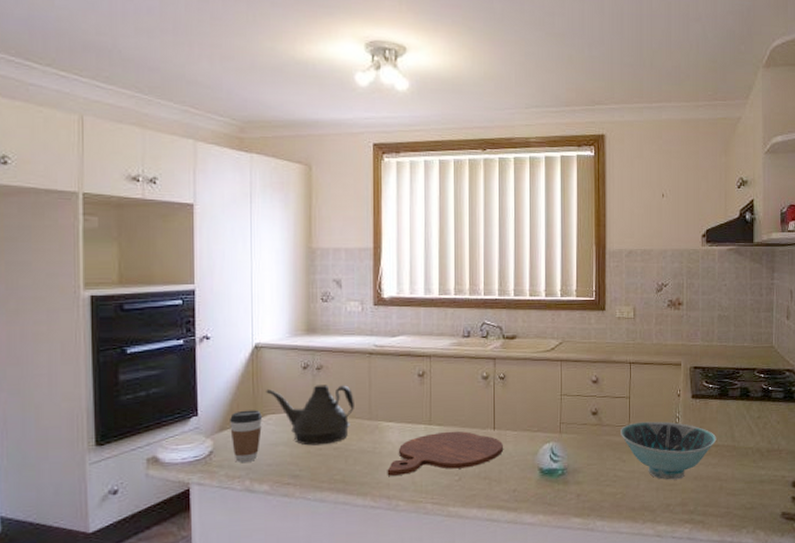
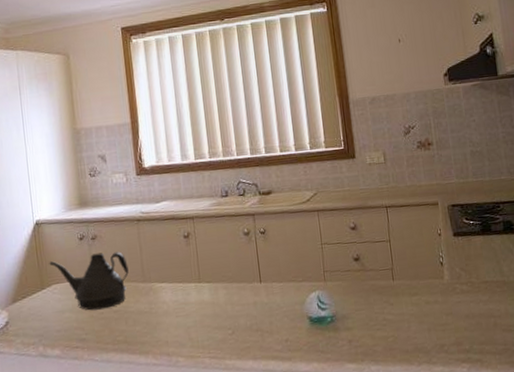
coffee cup: present [230,409,263,463] -> none [20,281,49,331]
cutting board: present [387,431,504,476] -> none [164,286,272,334]
bowl: present [621,421,717,480] -> none [385,261,485,321]

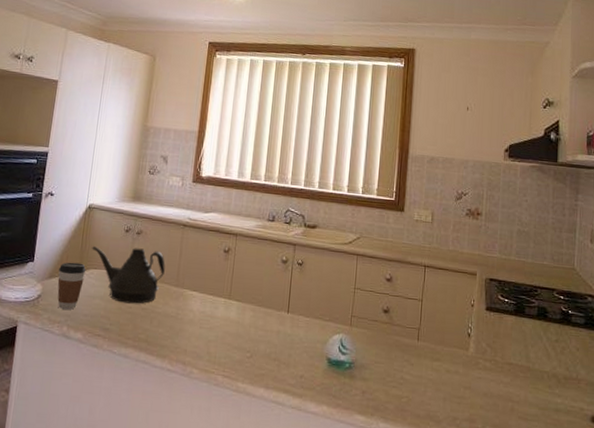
coffee cup: none [20,281,49,331] -> present [57,262,87,310]

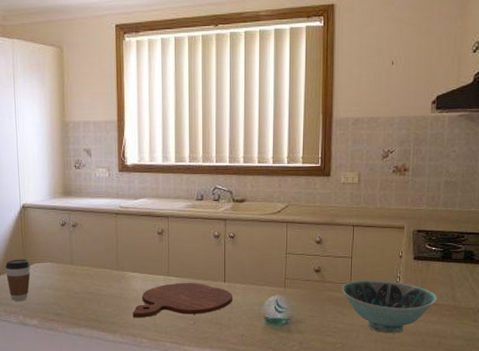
teapot: present [92,246,166,304] -> none [32,239,104,290]
cutting board: none [185,308,296,347] -> present [132,282,233,318]
bowl: none [410,326,510,393] -> present [342,280,437,334]

